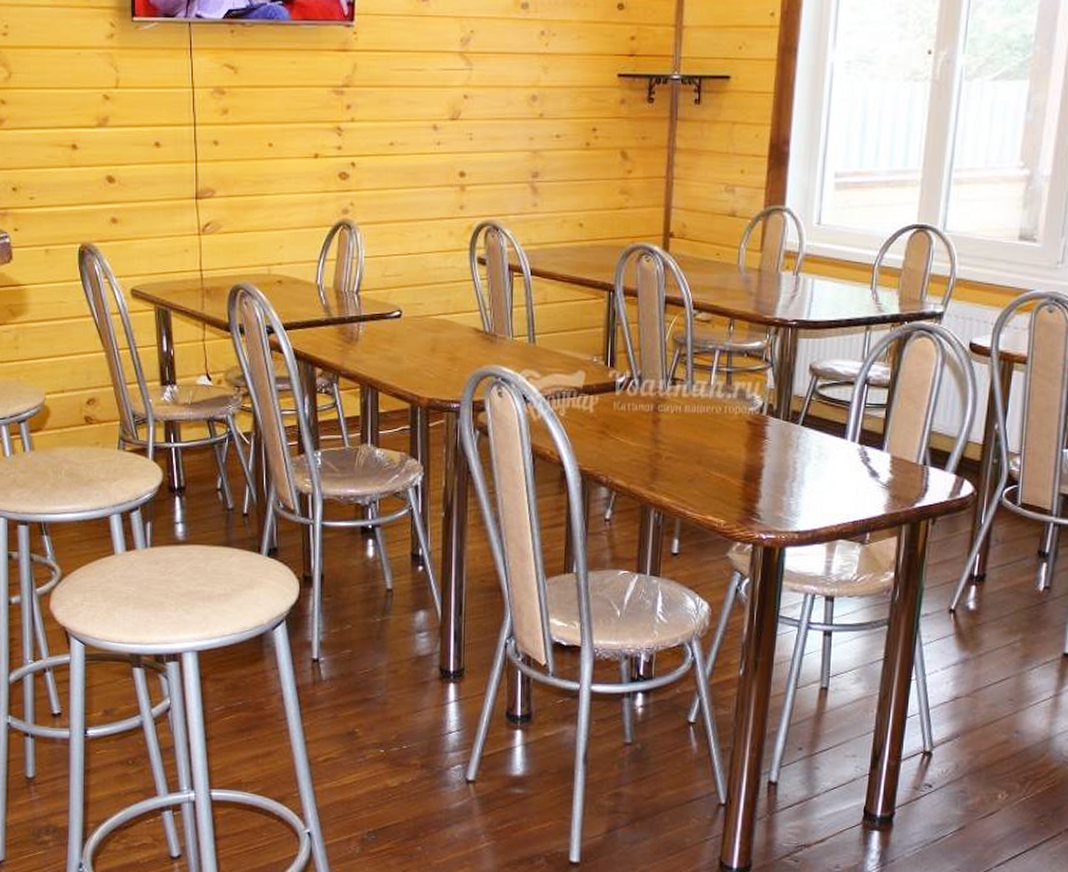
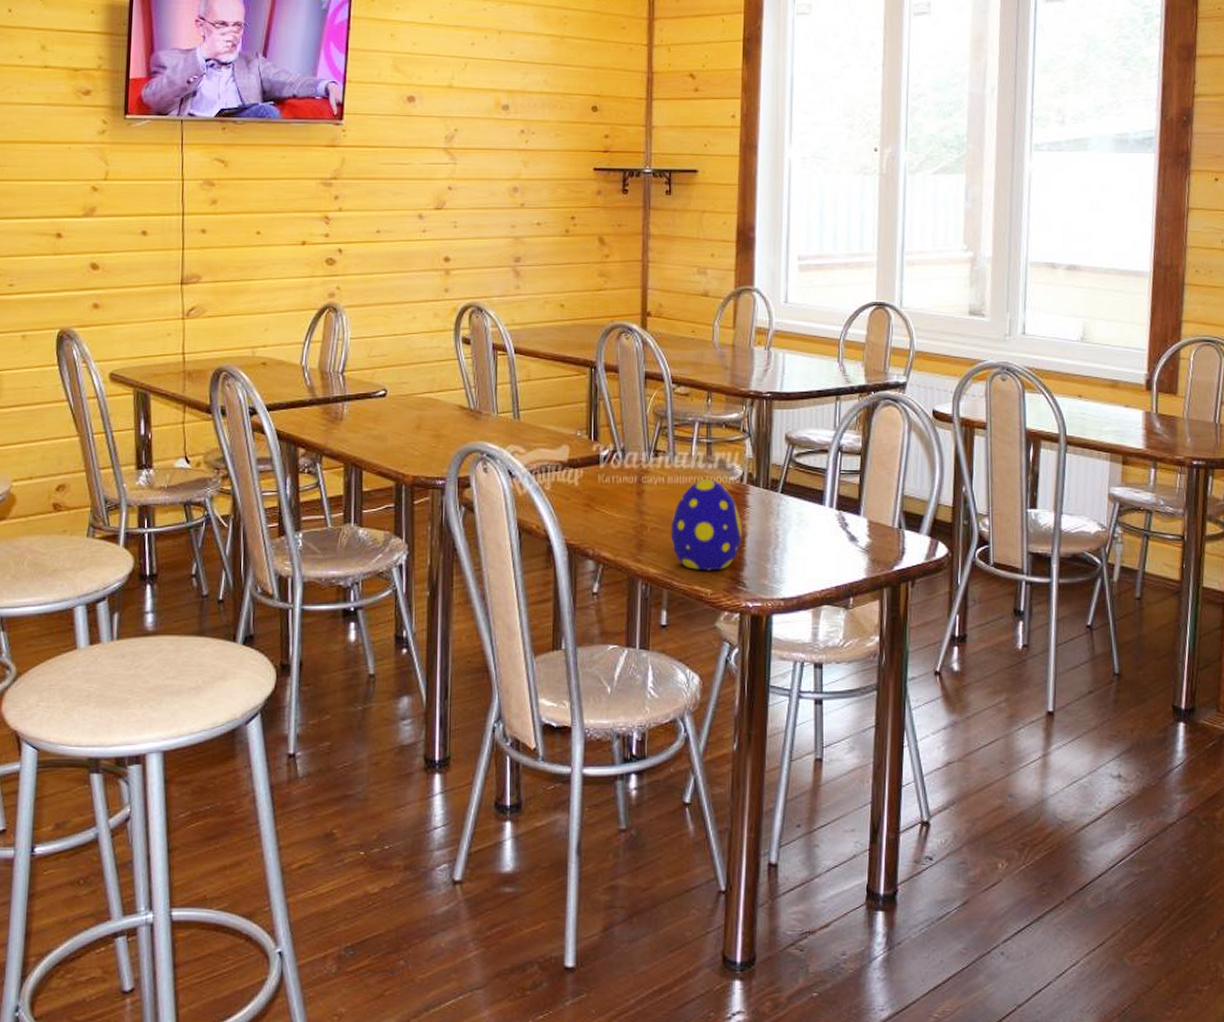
decorative egg: none [685,409,759,502] -> present [671,479,742,571]

